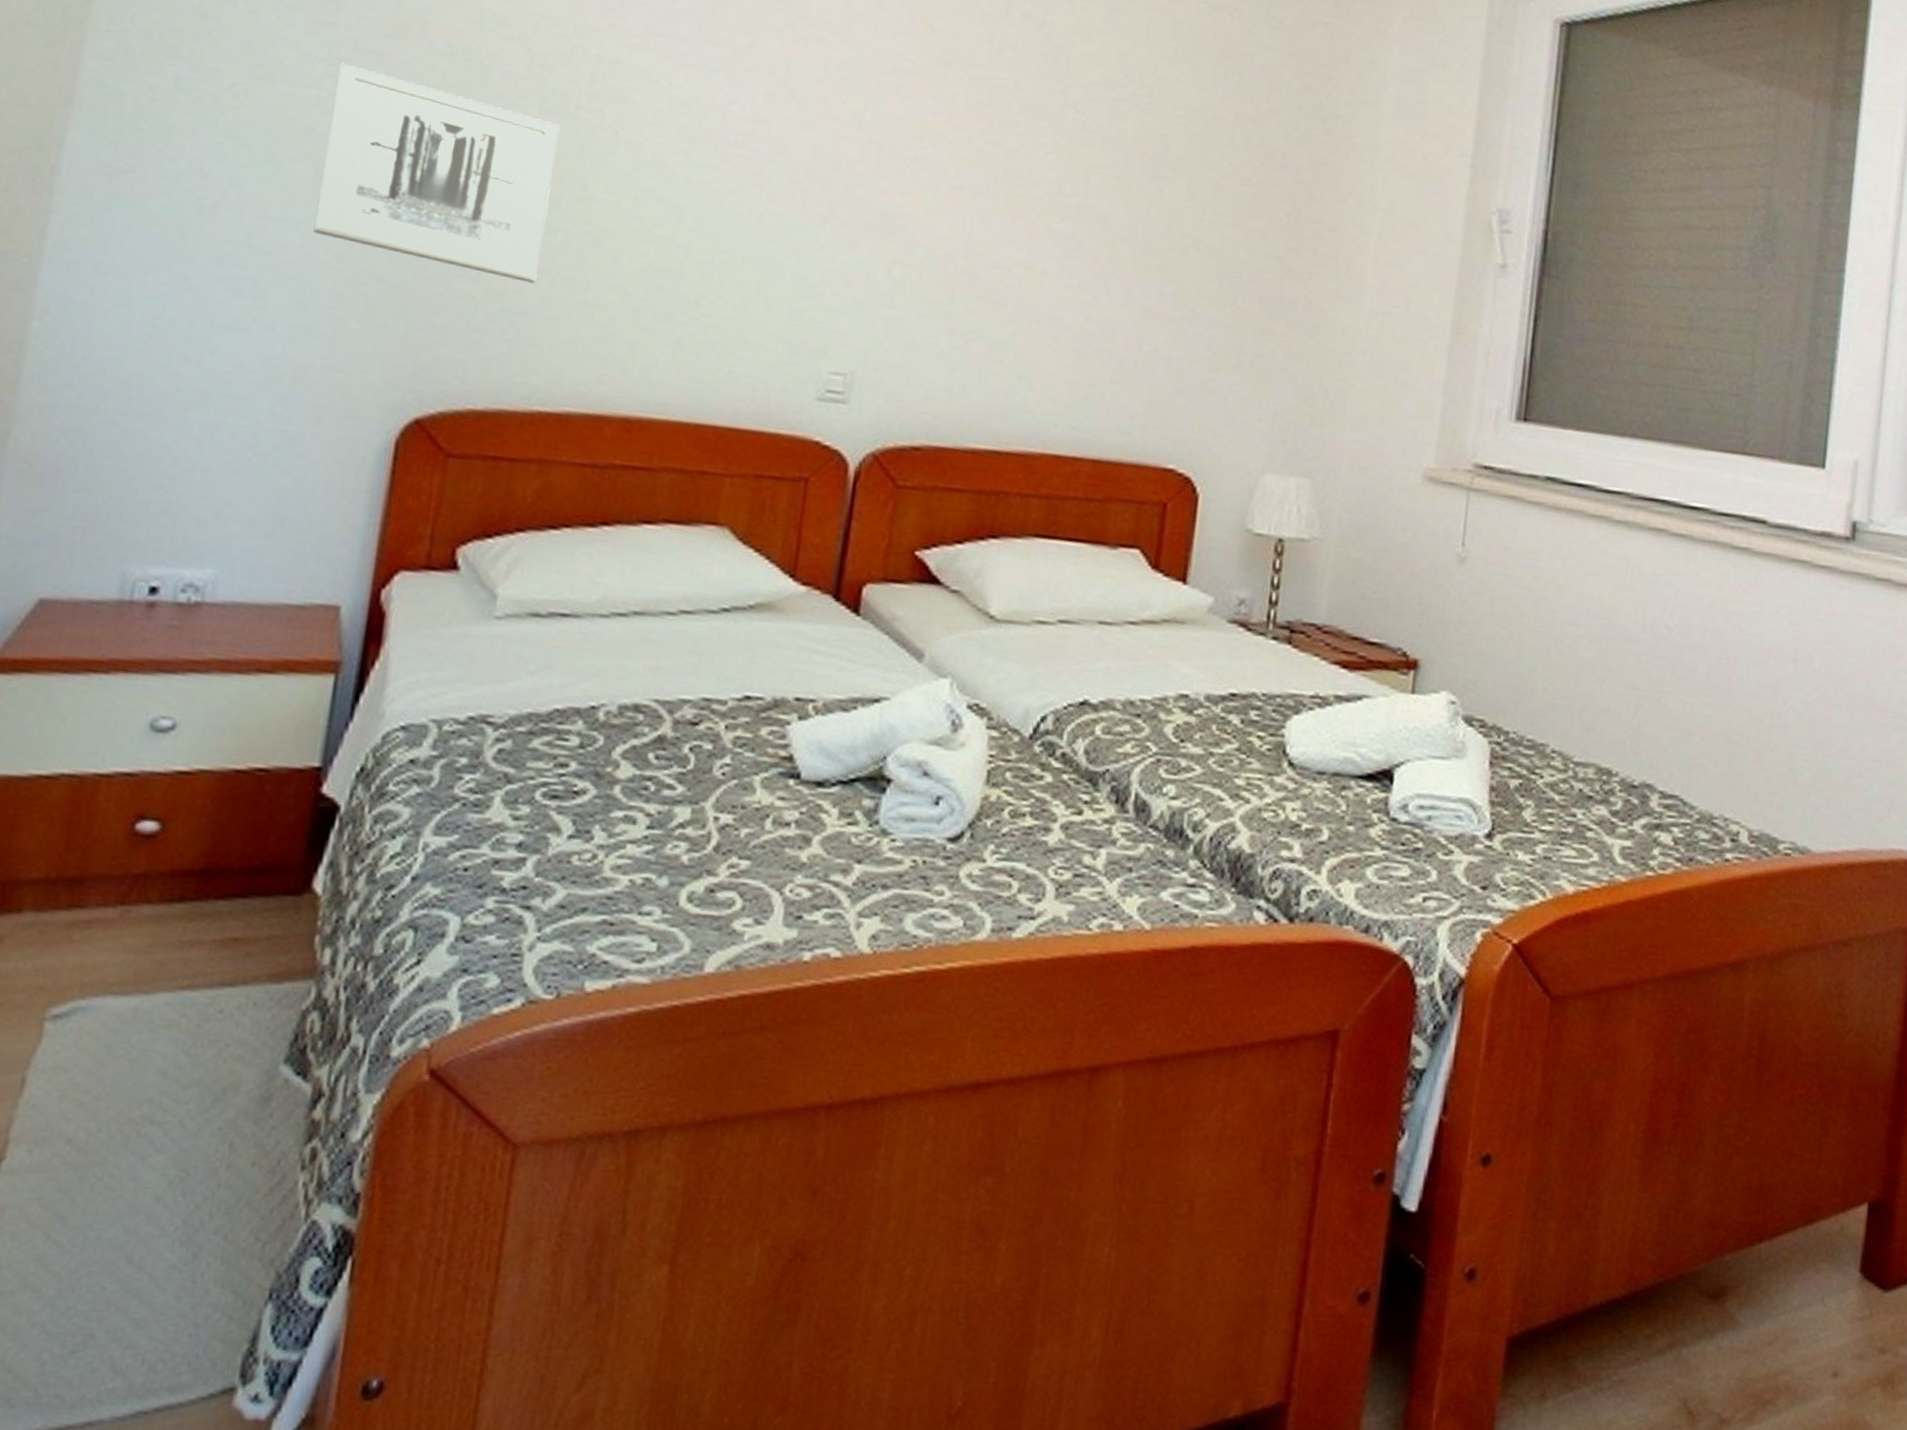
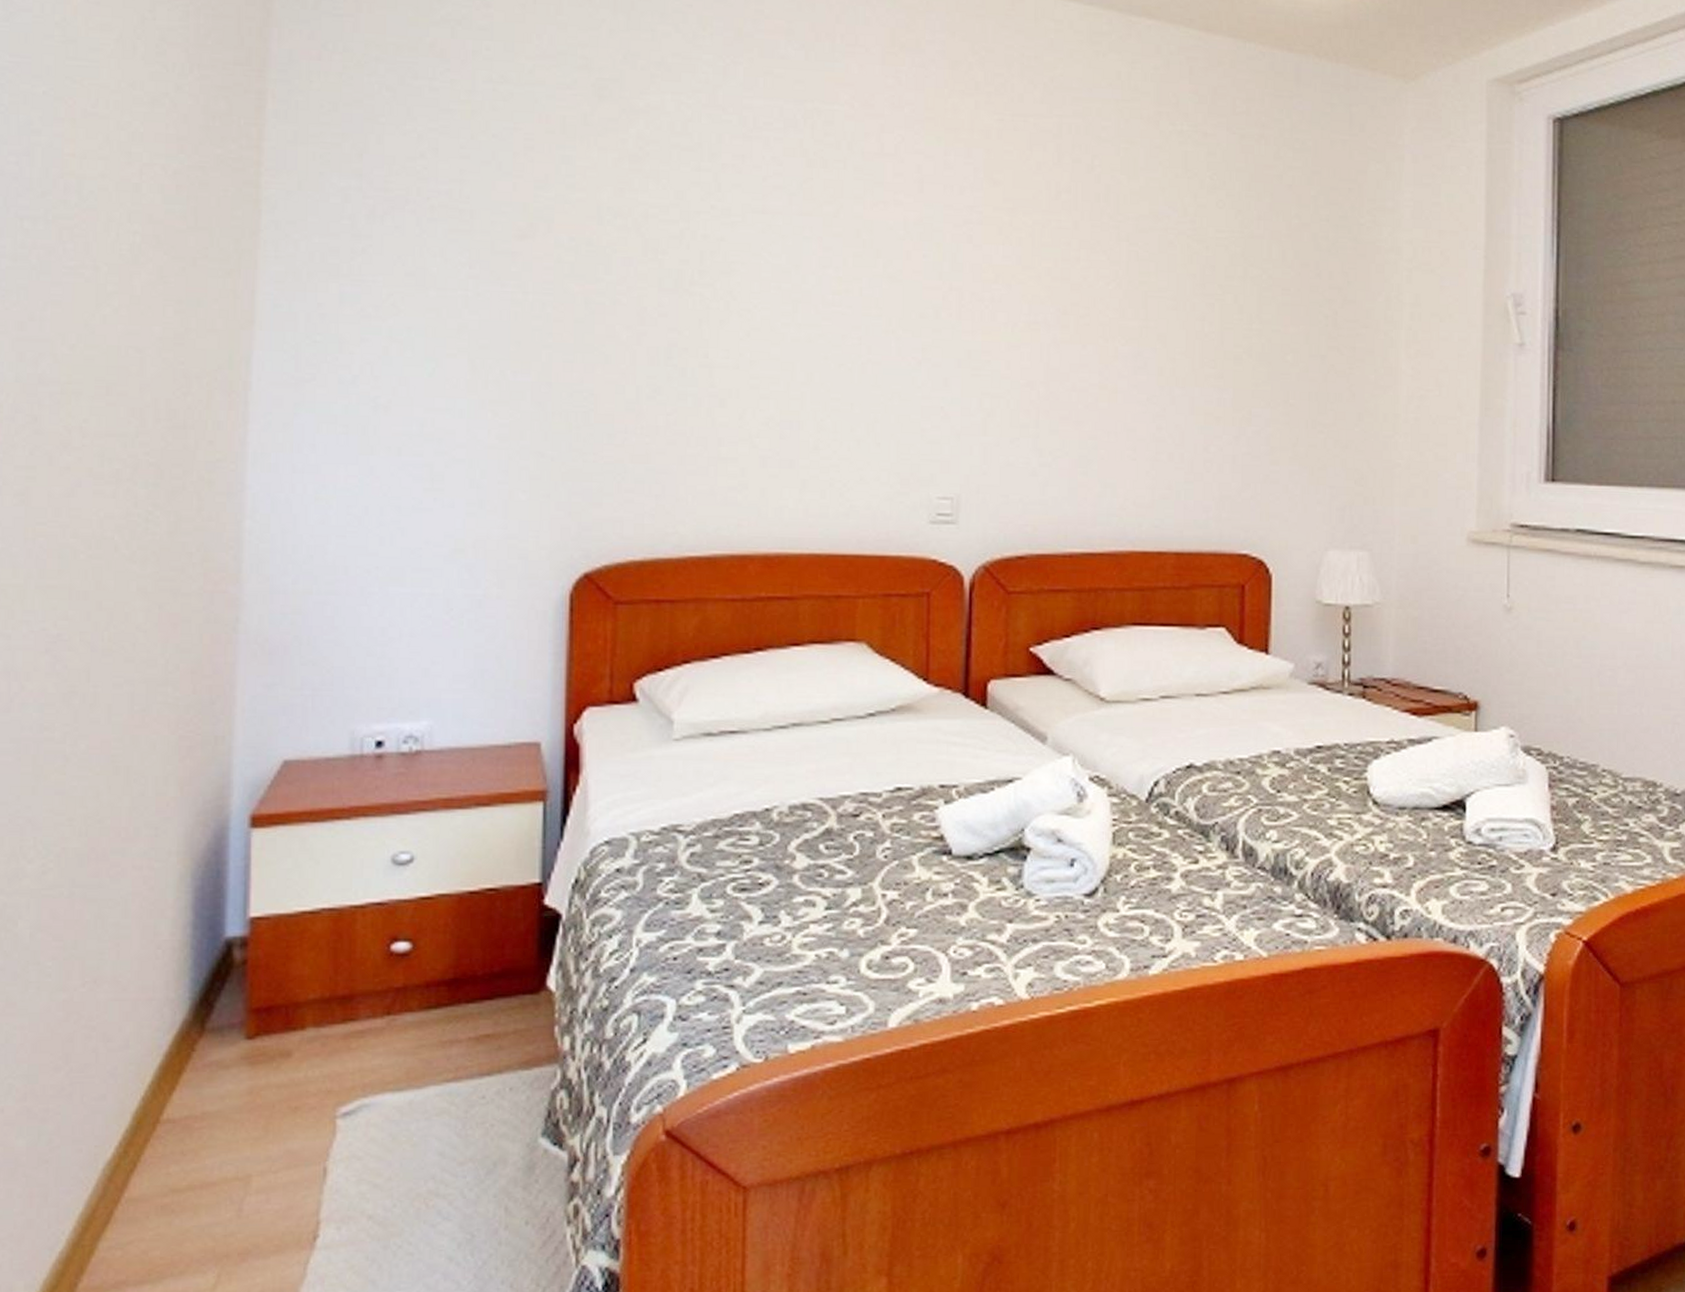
wall art: present [313,62,560,283] -> none [476,265,678,444]

